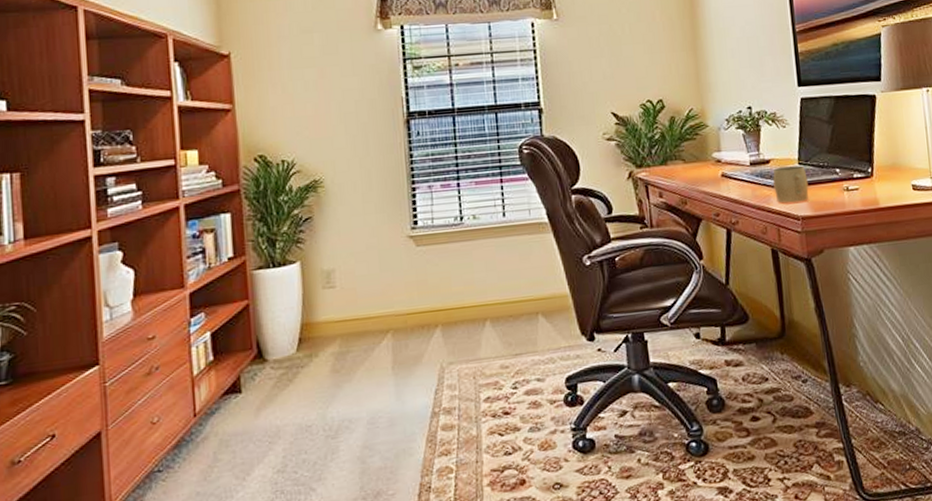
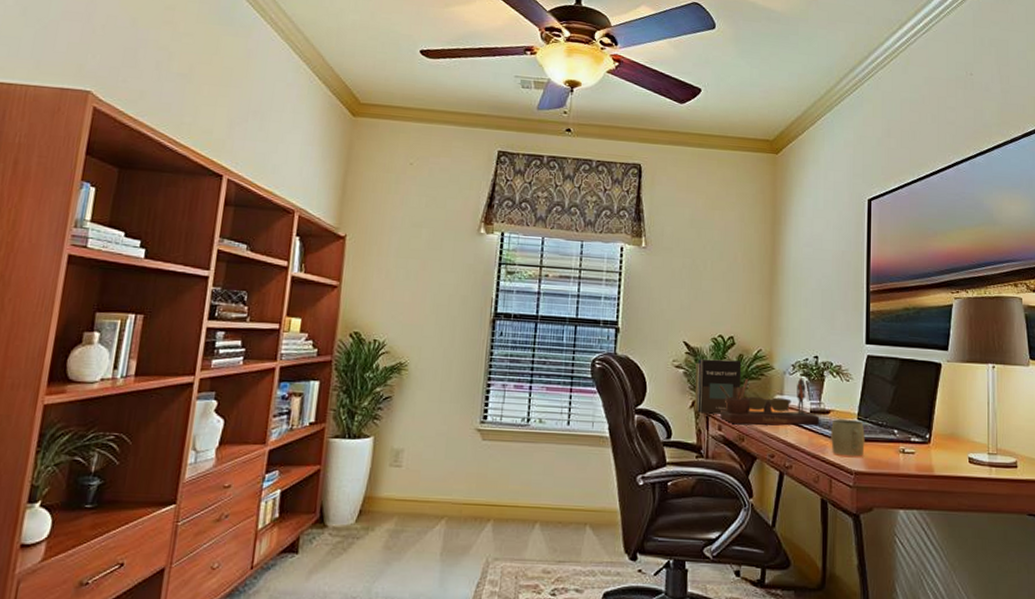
books: none [627,123,677,184] -> present [694,358,742,414]
desk organizer: none [654,131,761,190] -> present [719,378,820,426]

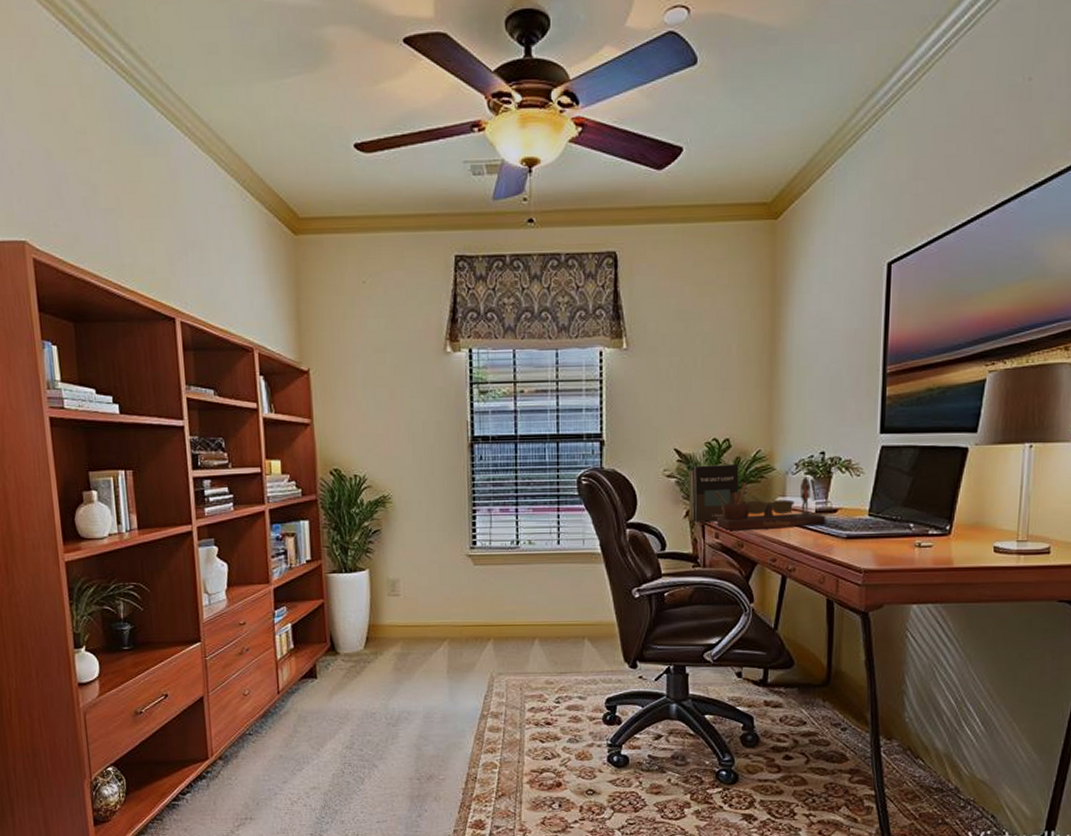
mug: present [831,419,865,458] -> none [838,517,877,556]

